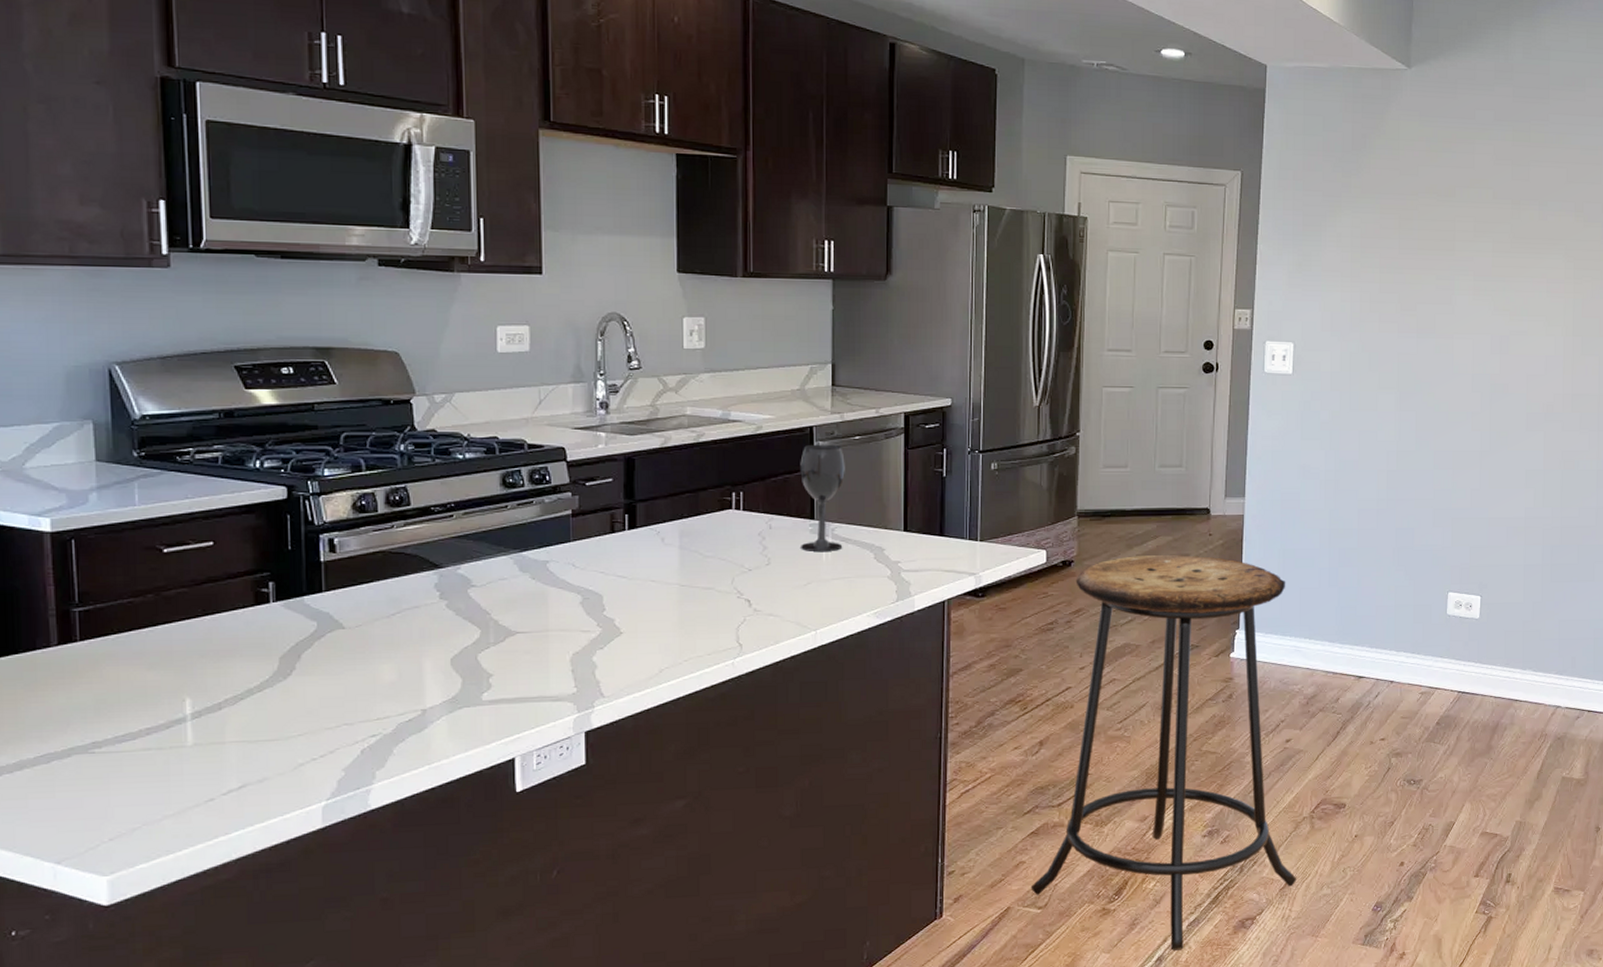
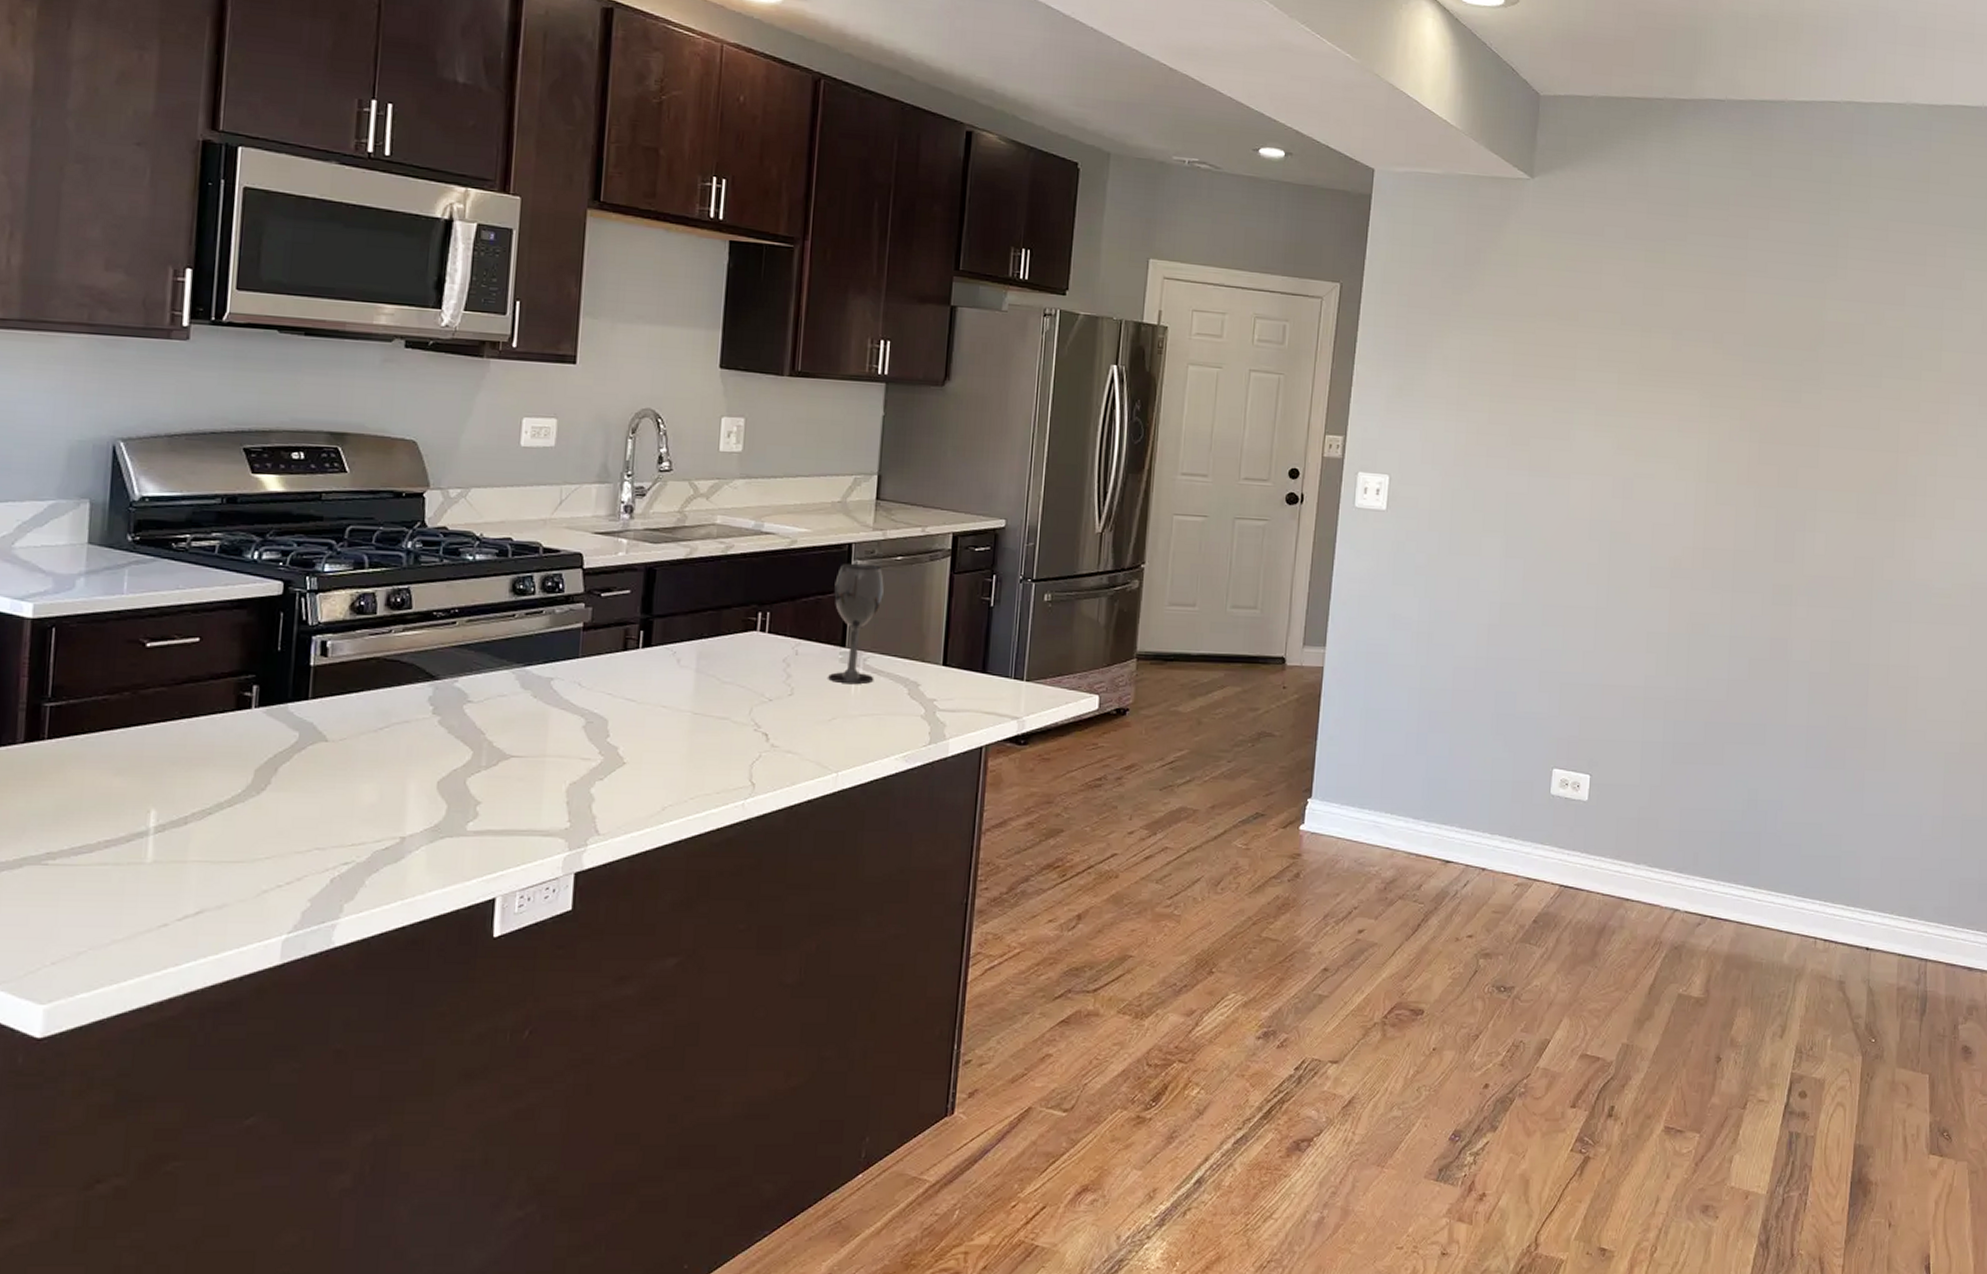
bar stool: present [1030,554,1297,951] -> none [1056,707,1368,1172]

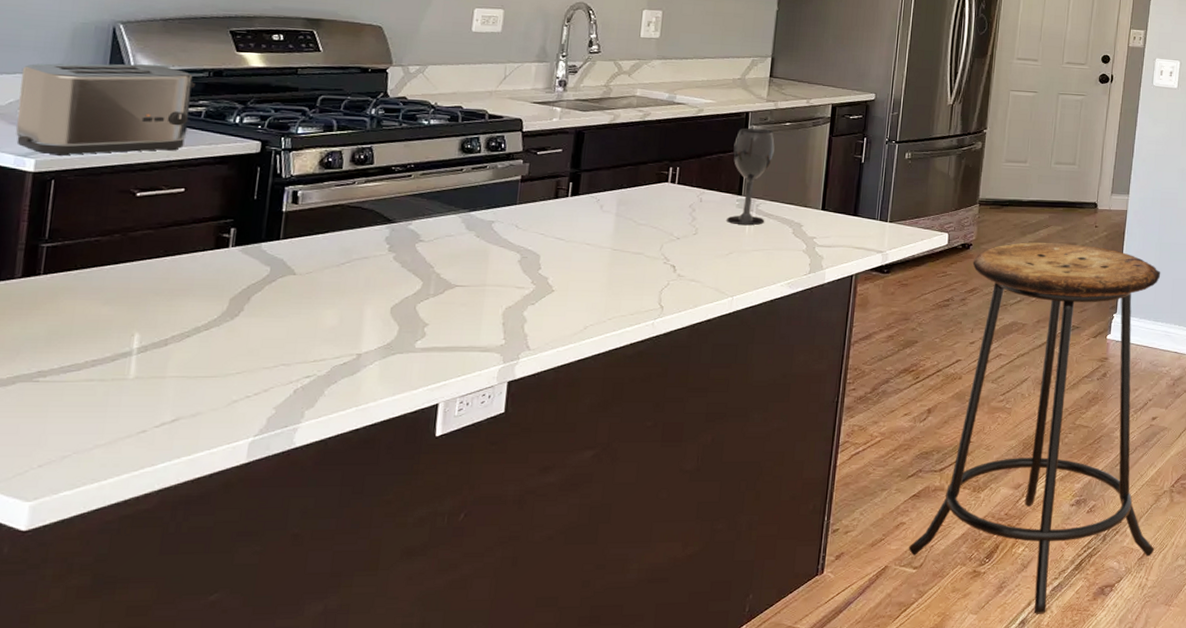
toaster: none [11,489,207,599] -> present [16,63,195,156]
bar stool: none [1056,707,1368,1172] -> present [908,242,1161,614]

